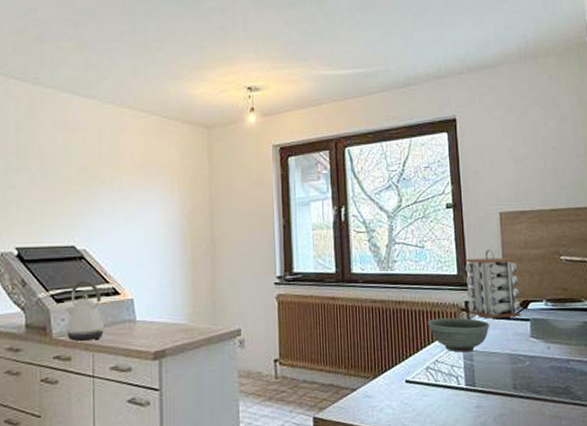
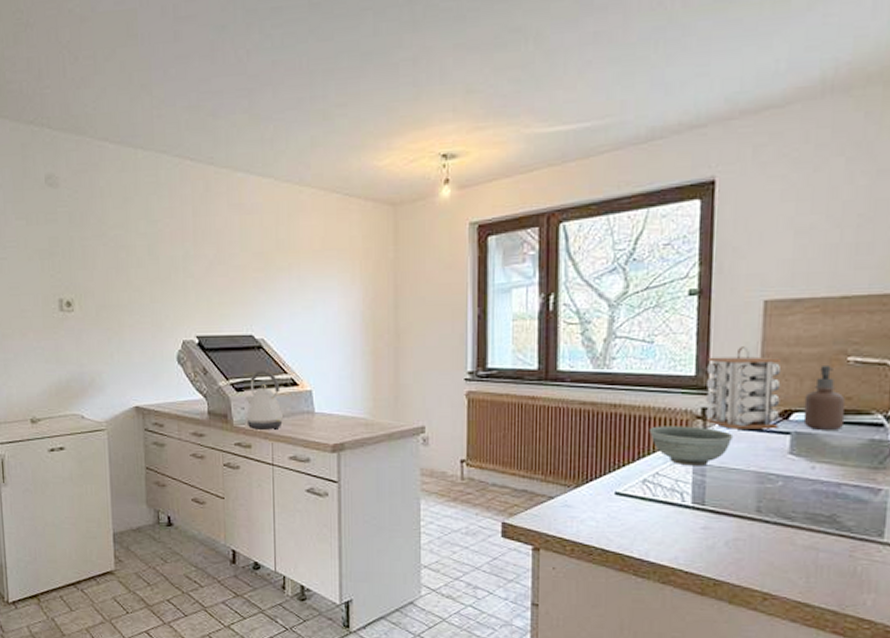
soap dispenser: none [536,264,564,316] -> present [803,366,845,430]

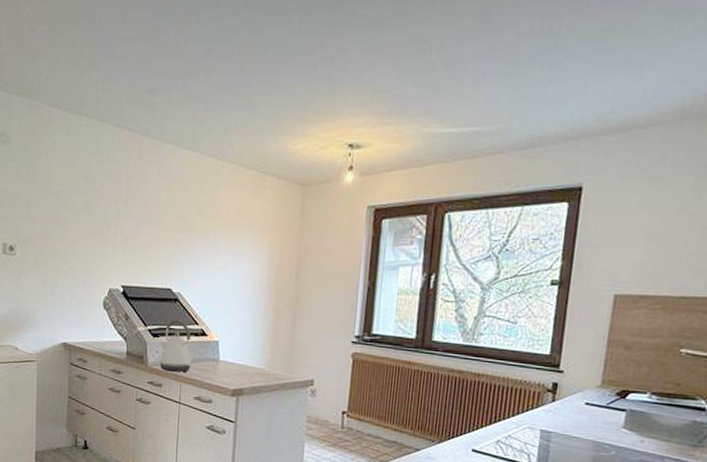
bowl: present [650,426,734,466] -> none [506,395,578,433]
spice rack: present [705,345,782,431] -> none [555,331,624,406]
soap dispenser: present [803,366,845,430] -> none [637,355,675,411]

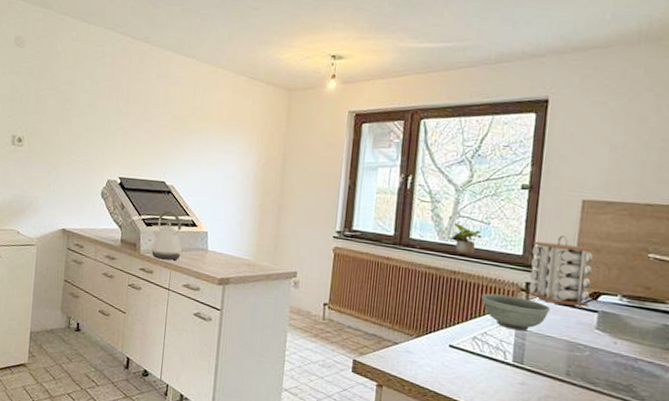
potted plant: none [473,324,508,357] -> present [449,223,482,256]
bowl: none [506,395,578,433] -> present [481,293,551,331]
spice rack: none [555,331,624,406] -> present [528,234,594,308]

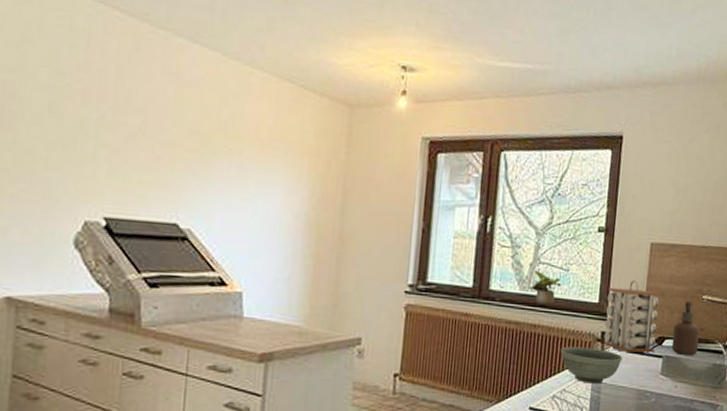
kettle: present [151,210,183,261] -> none [159,264,206,336]
soap dispenser: none [609,259,645,314] -> present [671,301,699,355]

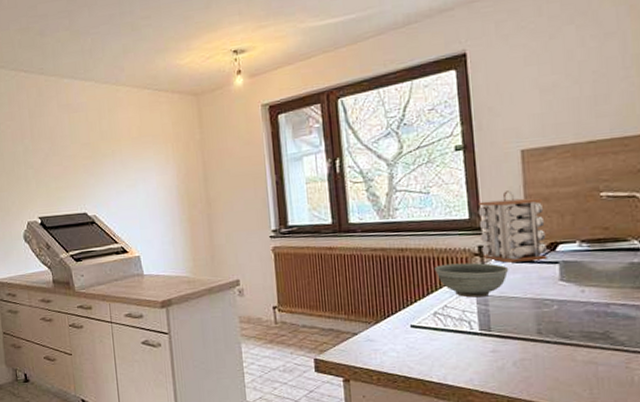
potted plant: present [529,271,561,307] -> none [389,199,423,231]
soap dispenser: present [671,301,699,355] -> none [567,201,604,258]

